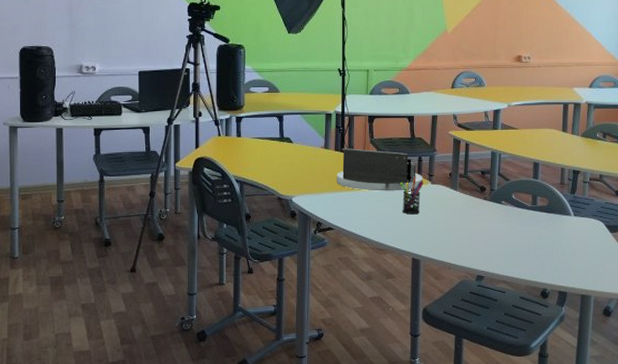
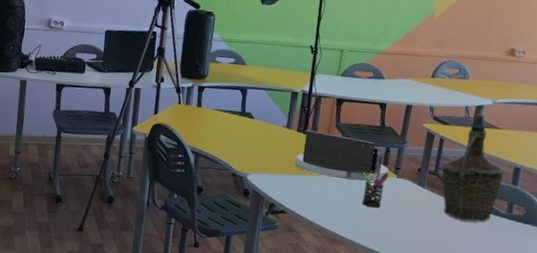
bottle: none [470,117,524,216] -> present [441,113,503,222]

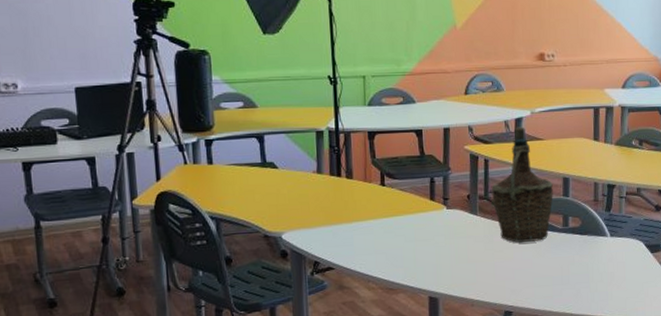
desk organizer: present [295,130,388,182] -> none [333,171,437,221]
pen holder: present [362,167,389,207] -> none [409,201,438,246]

